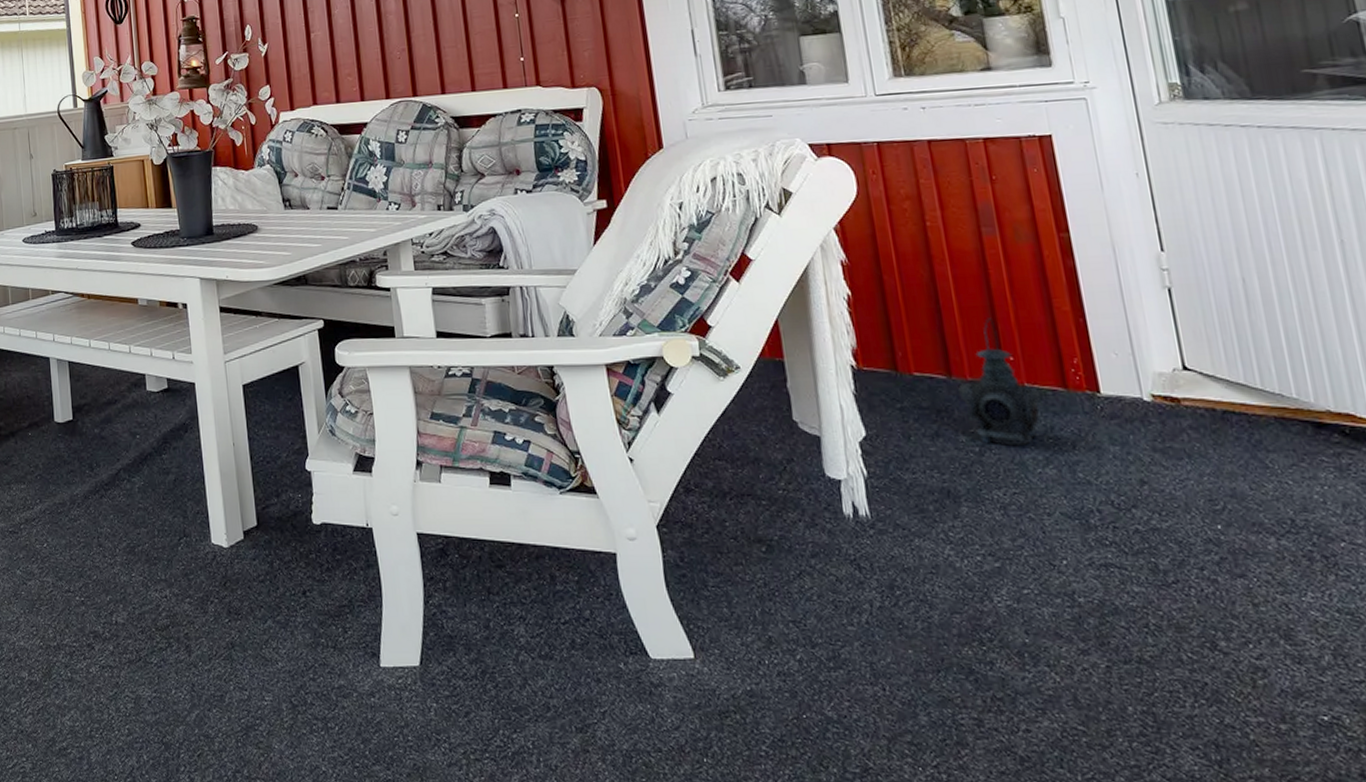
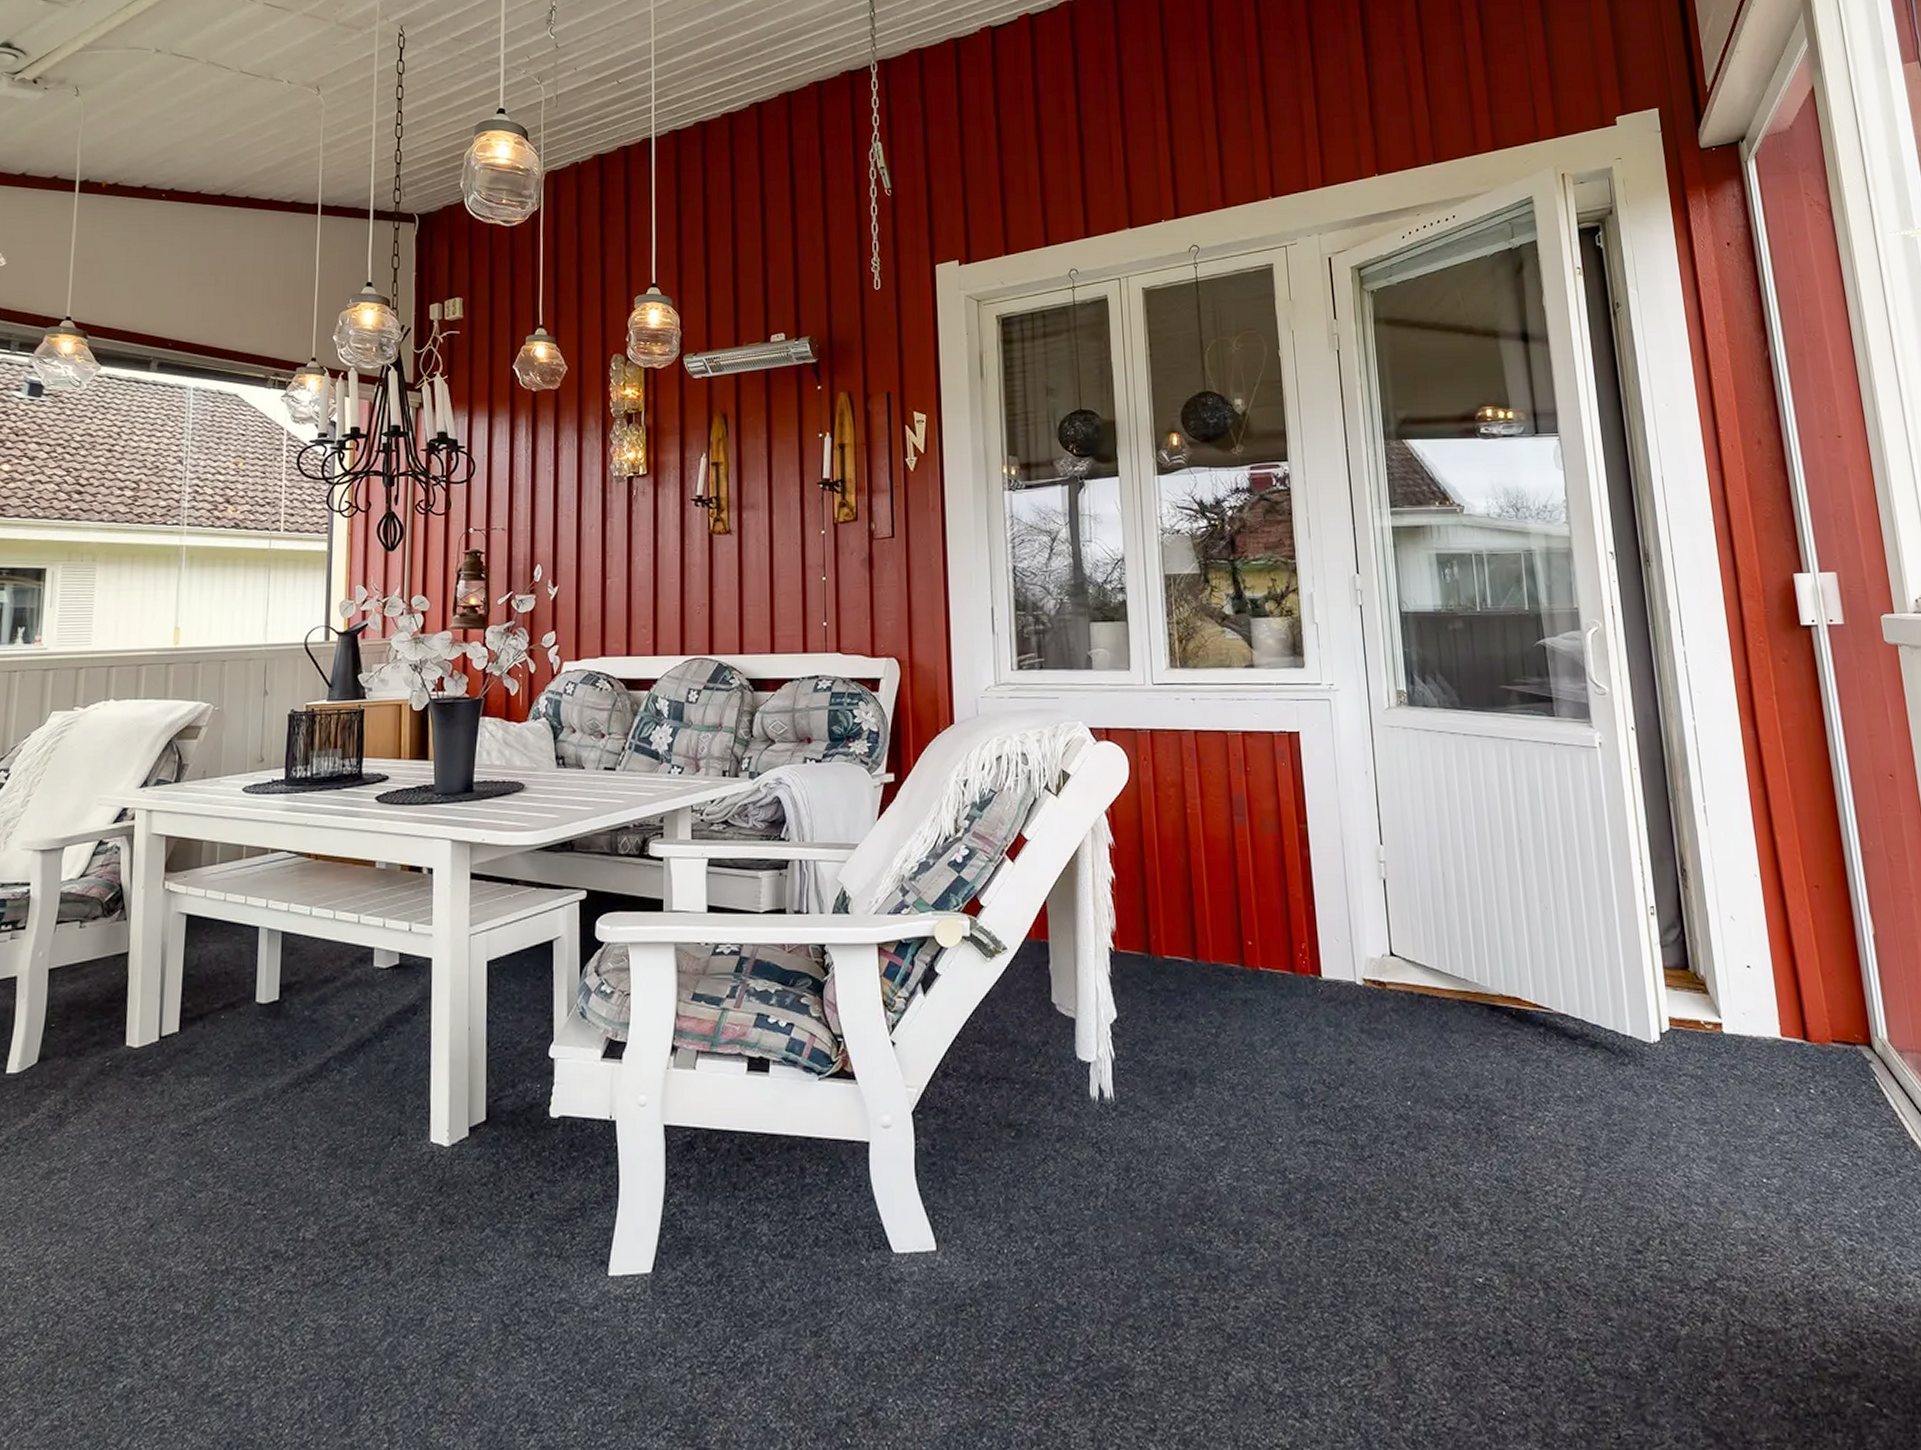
lantern: present [958,318,1044,446] -> none [1202,903,1275,1027]

